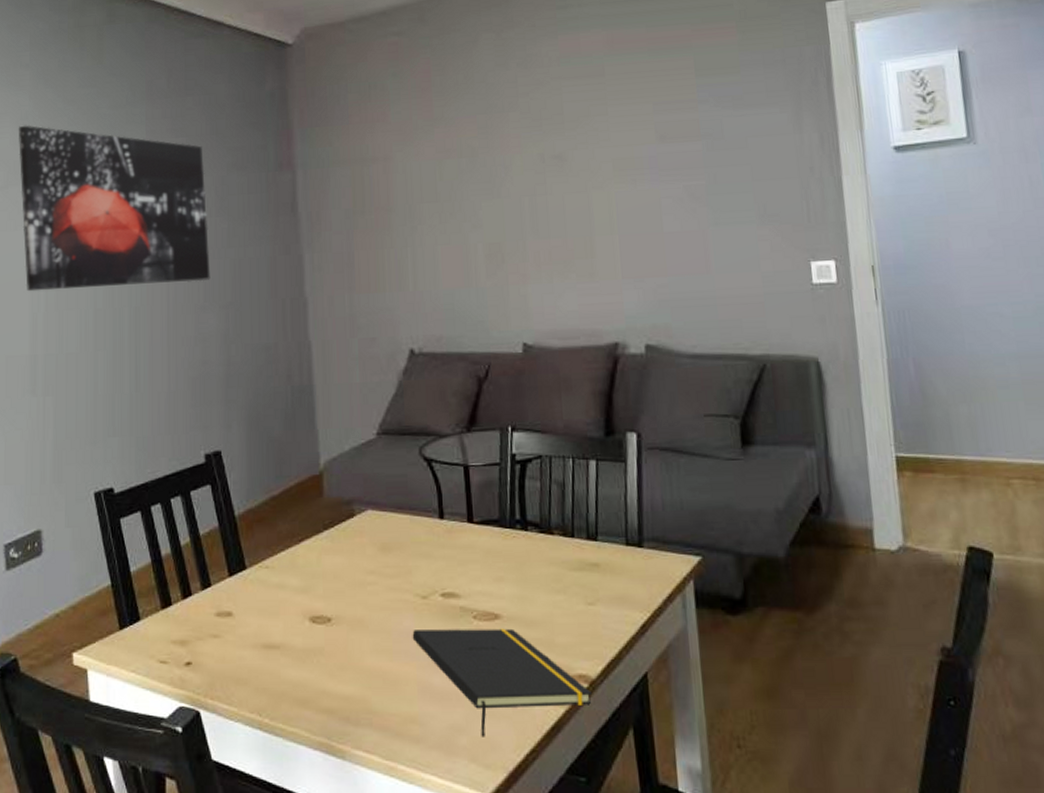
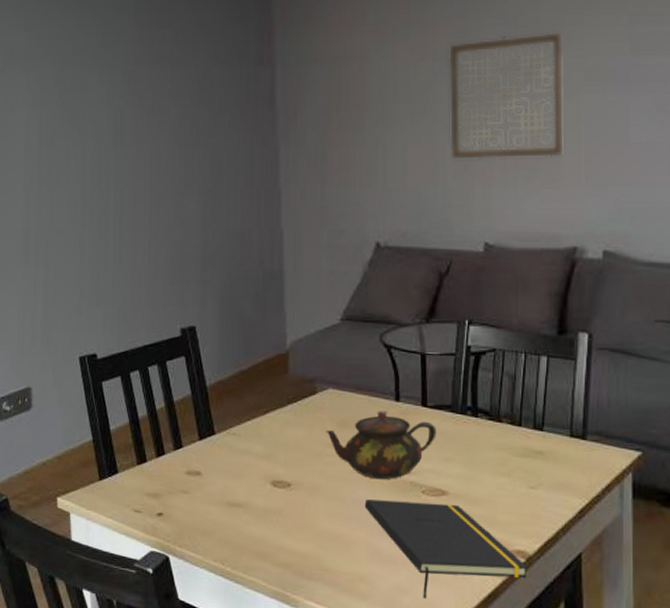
wall art: present [18,125,211,292] -> none [15,11,191,170]
teapot: none [366,529,485,607] -> present [326,410,437,480]
wall art: none [473,123,599,259] -> present [448,31,565,161]

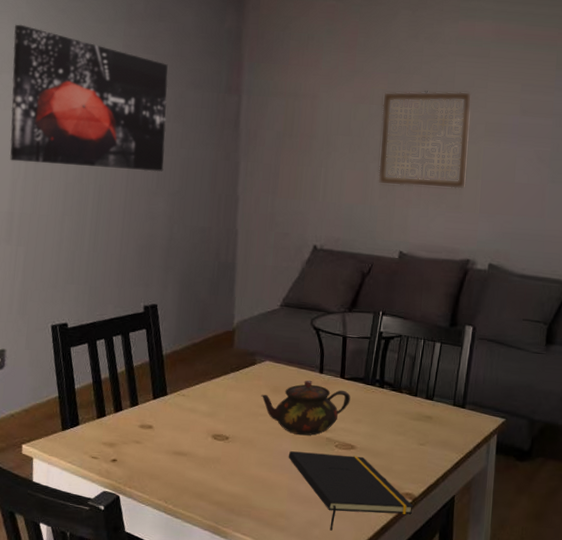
wall art: none [15,11,191,170] -> present [9,24,168,172]

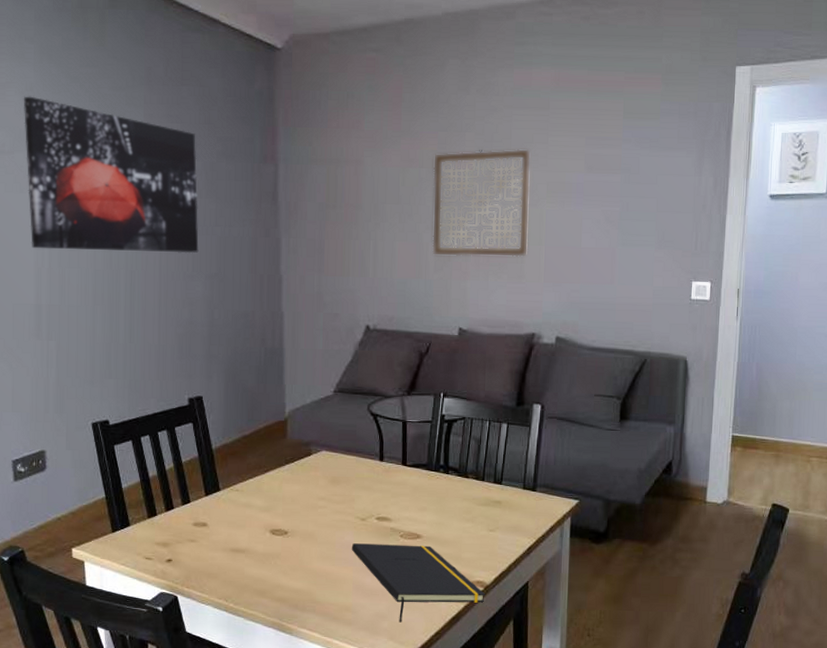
teapot: present [261,380,351,436] -> none [319,468,414,527]

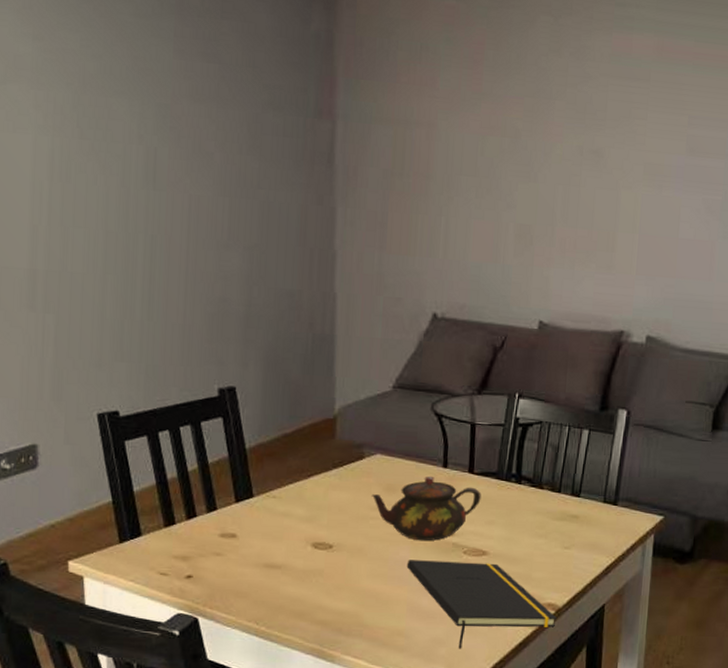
wall art: present [23,96,199,254] -> none [19,15,238,219]
teapot: none [319,468,414,527] -> present [371,476,481,541]
wall art: present [431,148,532,258] -> none [512,120,629,245]

